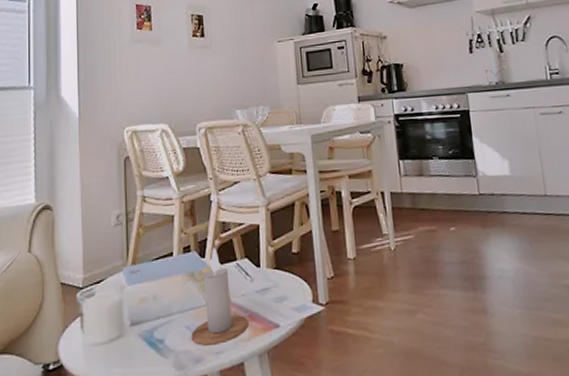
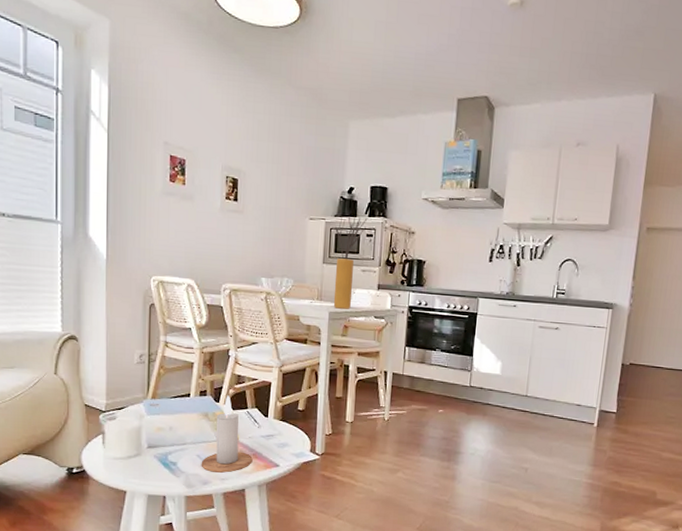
vase: none [305,31,336,130] -> present [333,217,368,309]

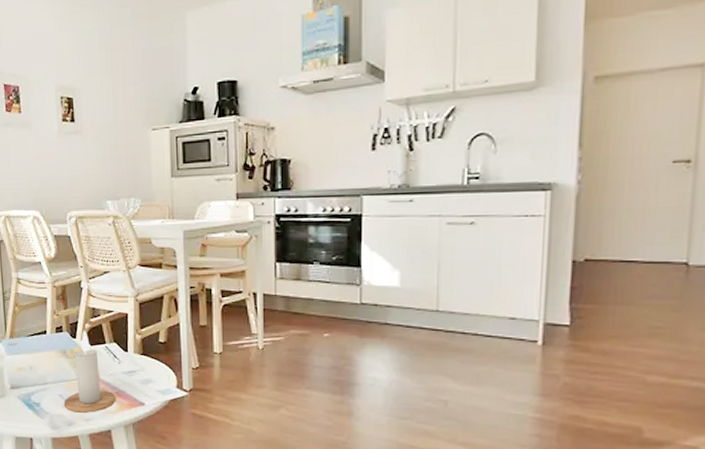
vase: present [333,217,368,309] -> none [181,119,217,226]

